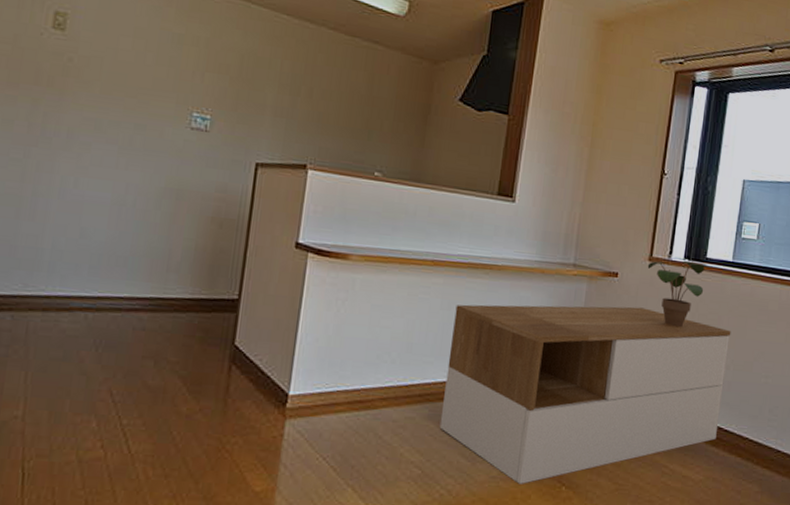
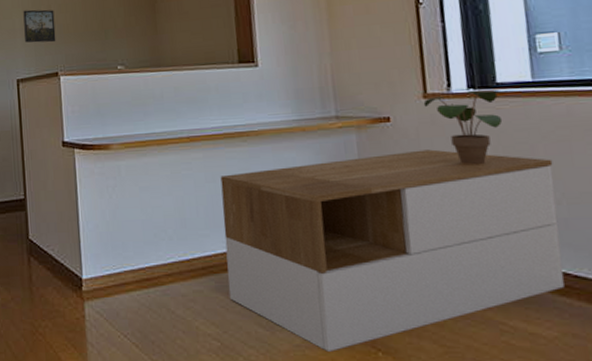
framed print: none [275,86,316,131] -> present [23,9,56,43]

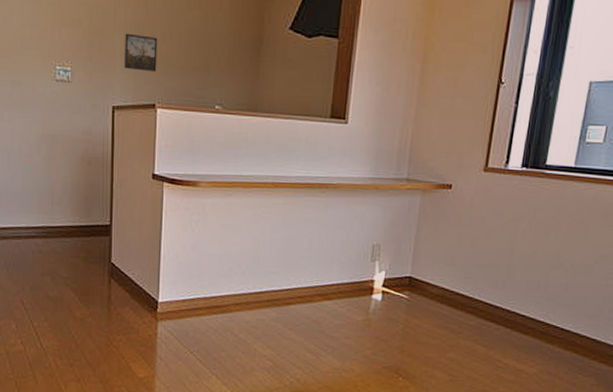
storage bench: present [220,149,565,352] -> none [286,216,571,375]
potted plant: present [423,89,503,165] -> none [482,169,544,234]

